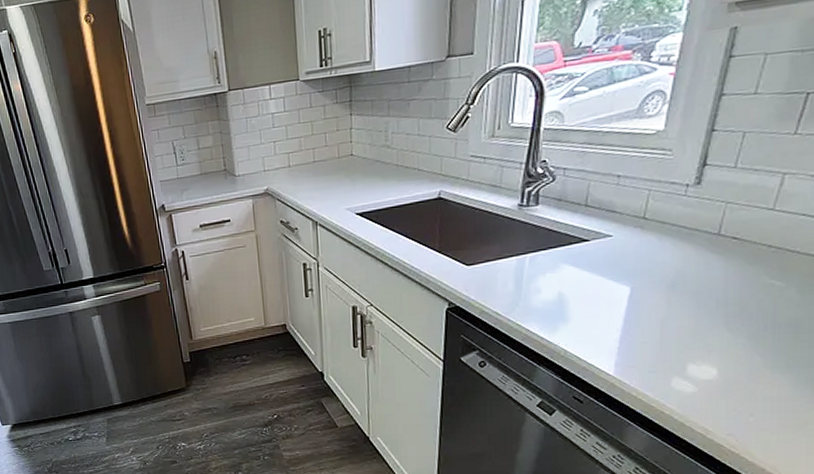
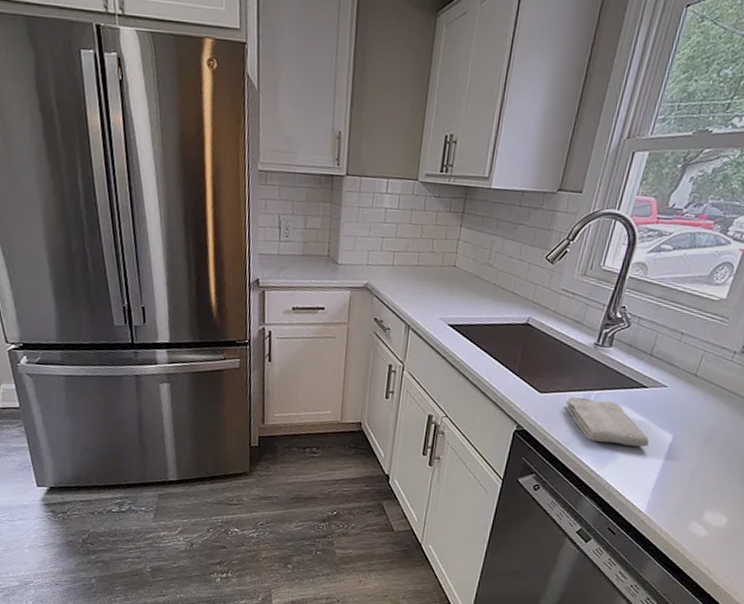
washcloth: none [497,262,603,307] -> present [565,397,650,447]

